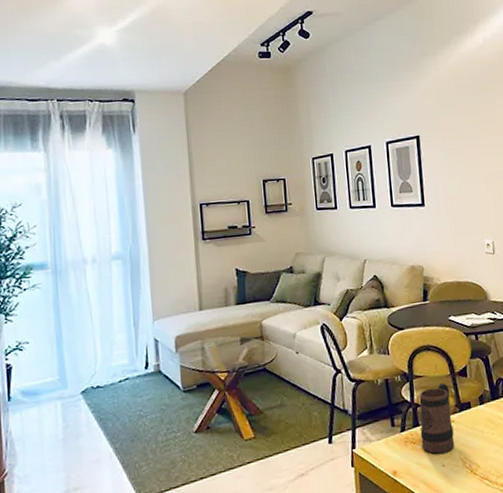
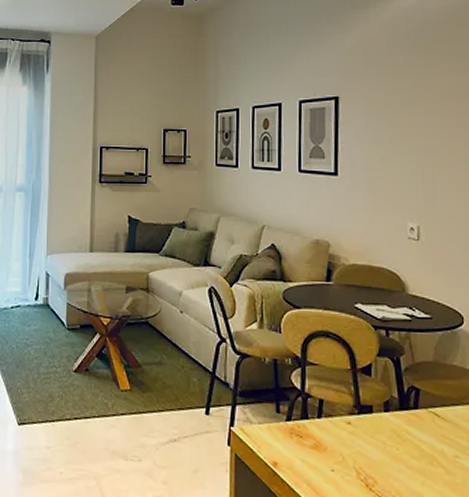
mug: present [419,383,455,454] -> none [308,377,349,456]

